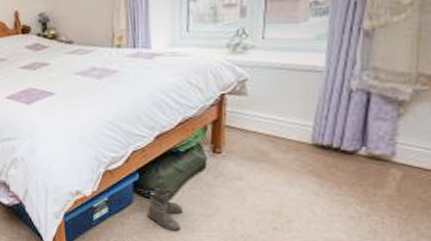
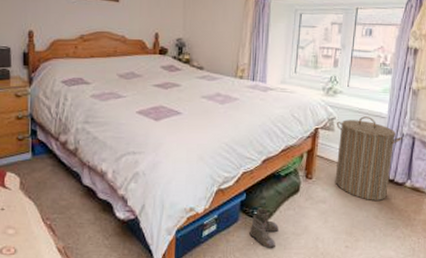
laundry hamper: none [249,72,350,174] -> present [335,116,402,201]

